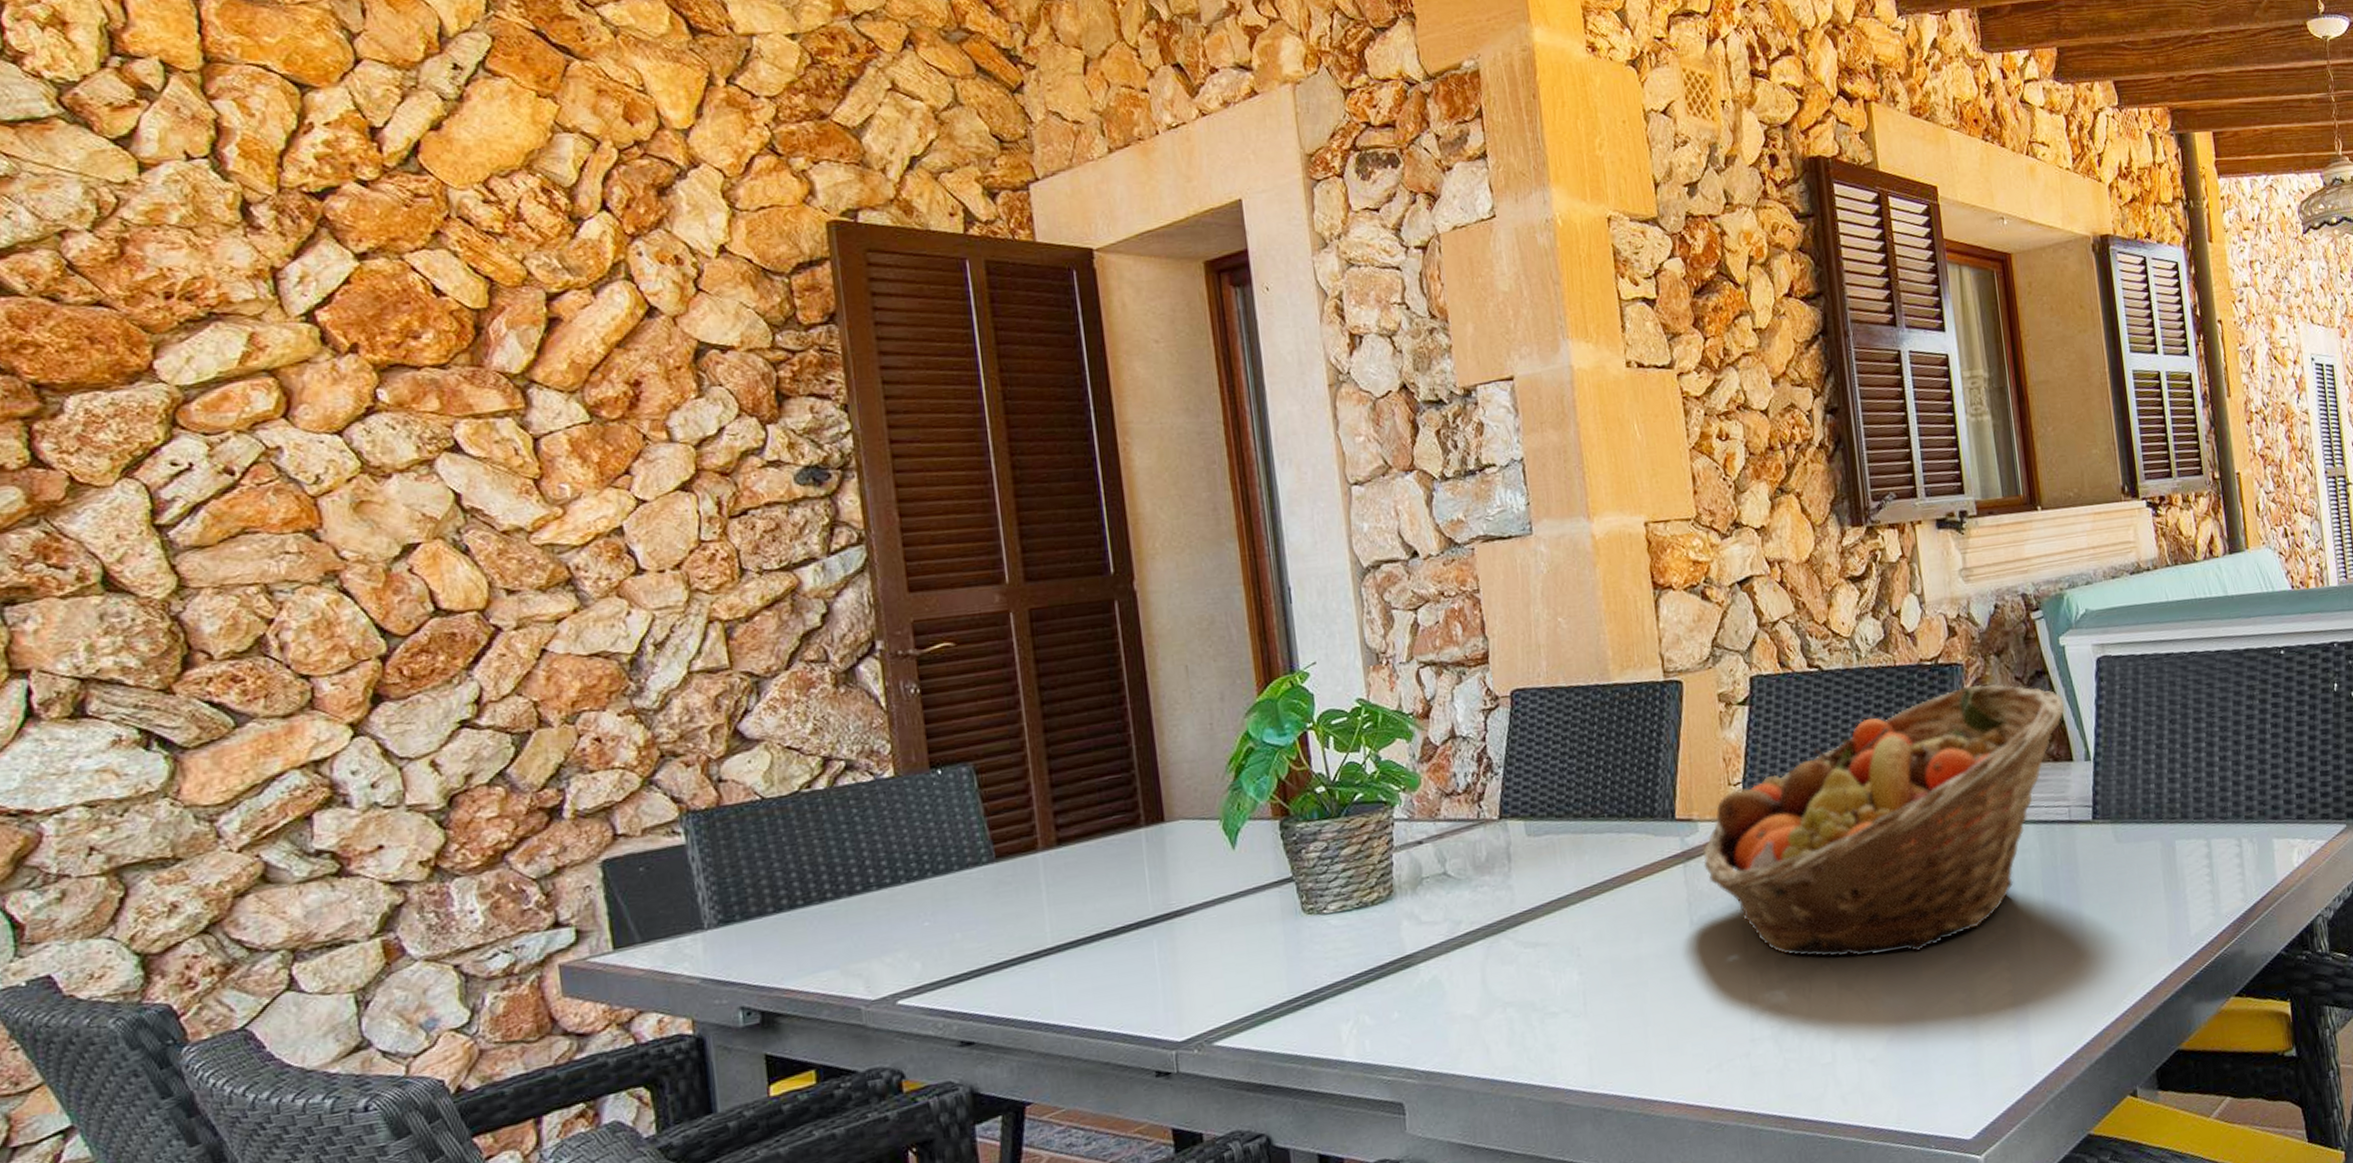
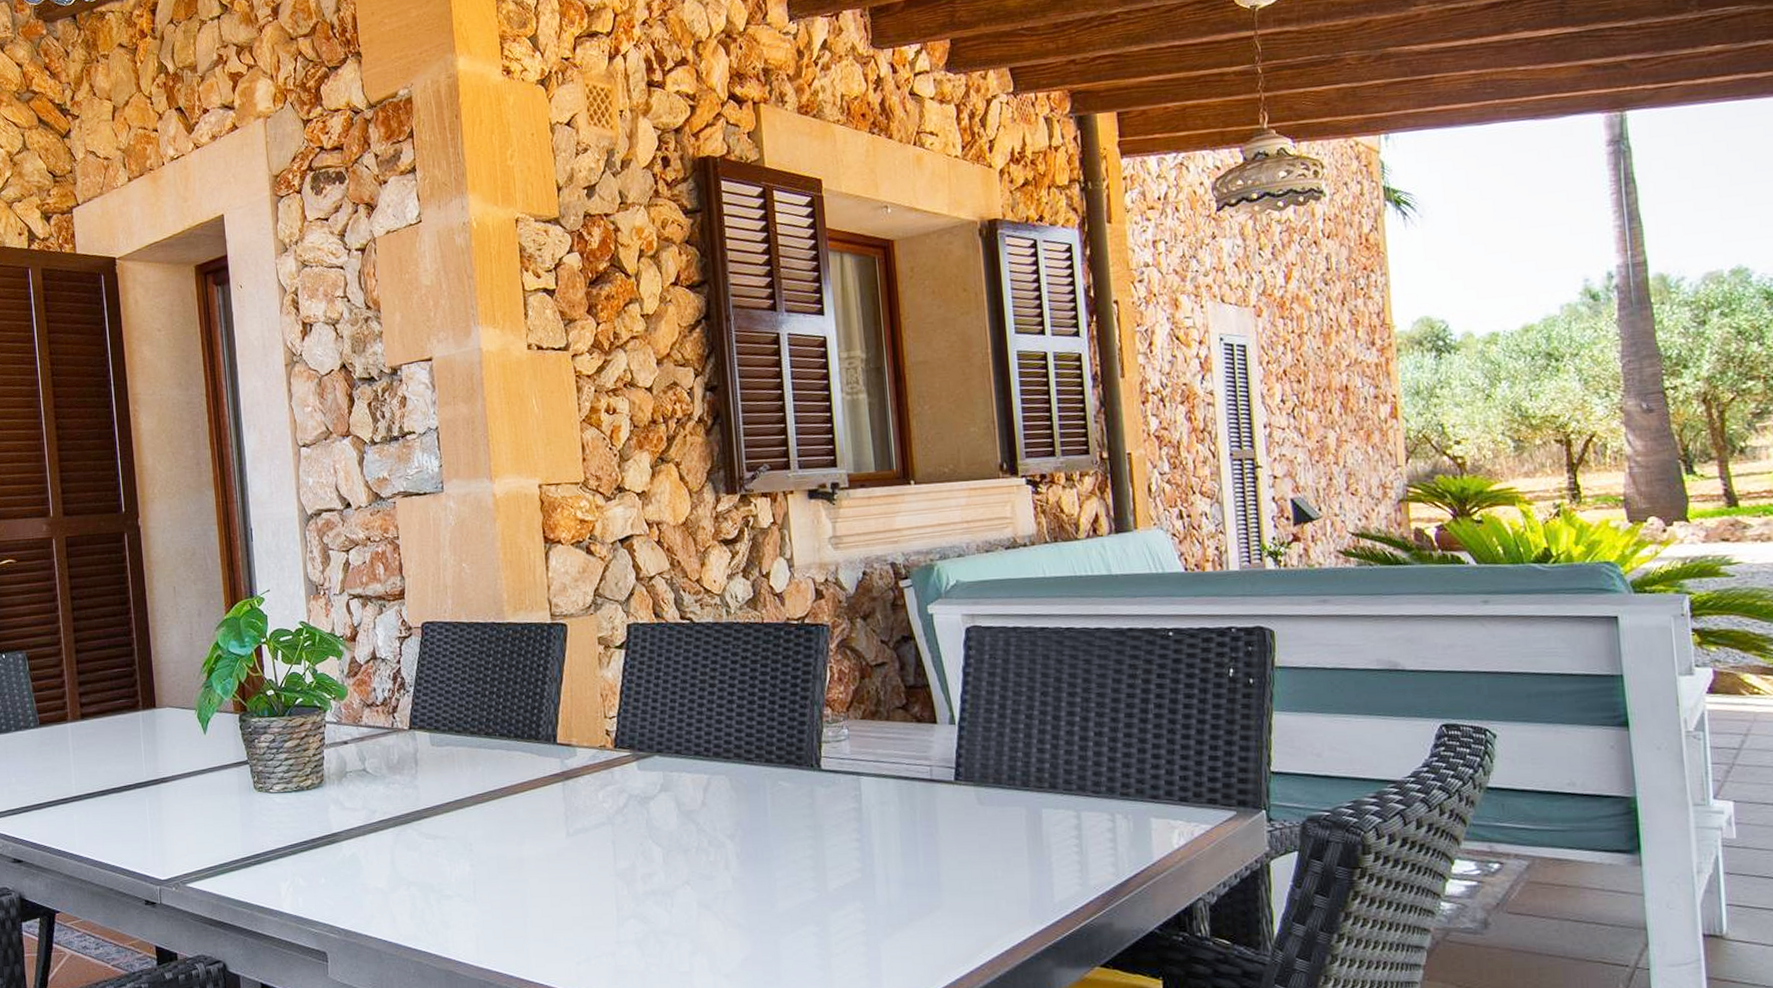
fruit basket: present [1702,684,2065,957] -> none [579,645,931,884]

